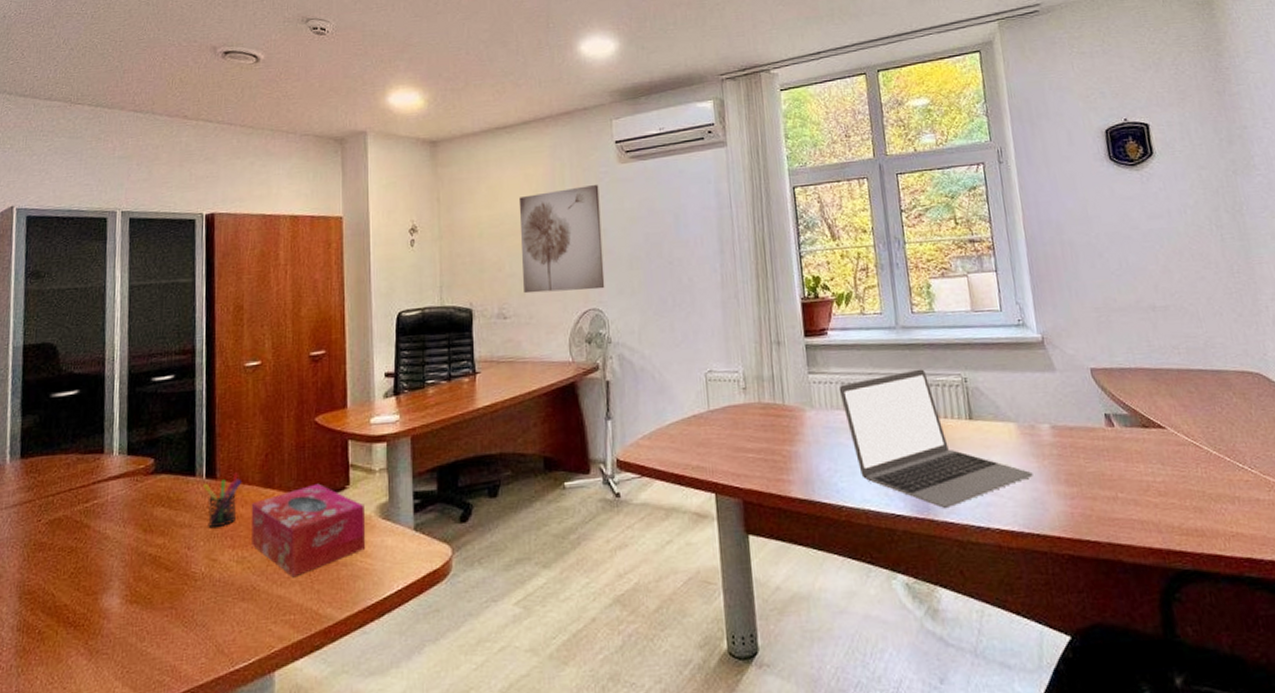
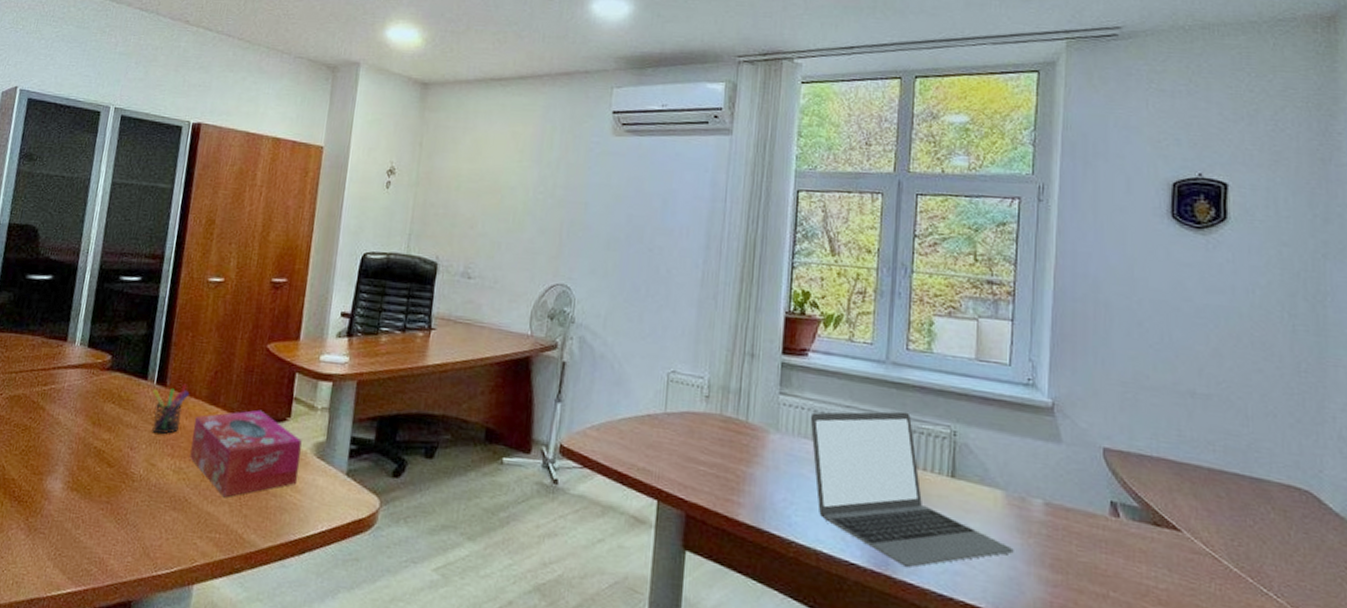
wall art: present [518,185,605,294] -> none [493,153,588,265]

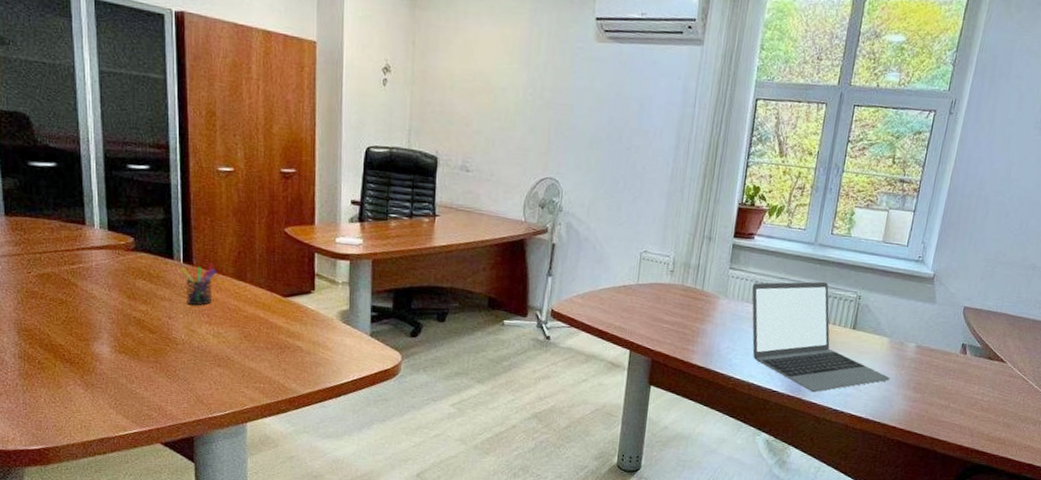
tissue box: present [190,410,302,498] -> none [225,284,328,356]

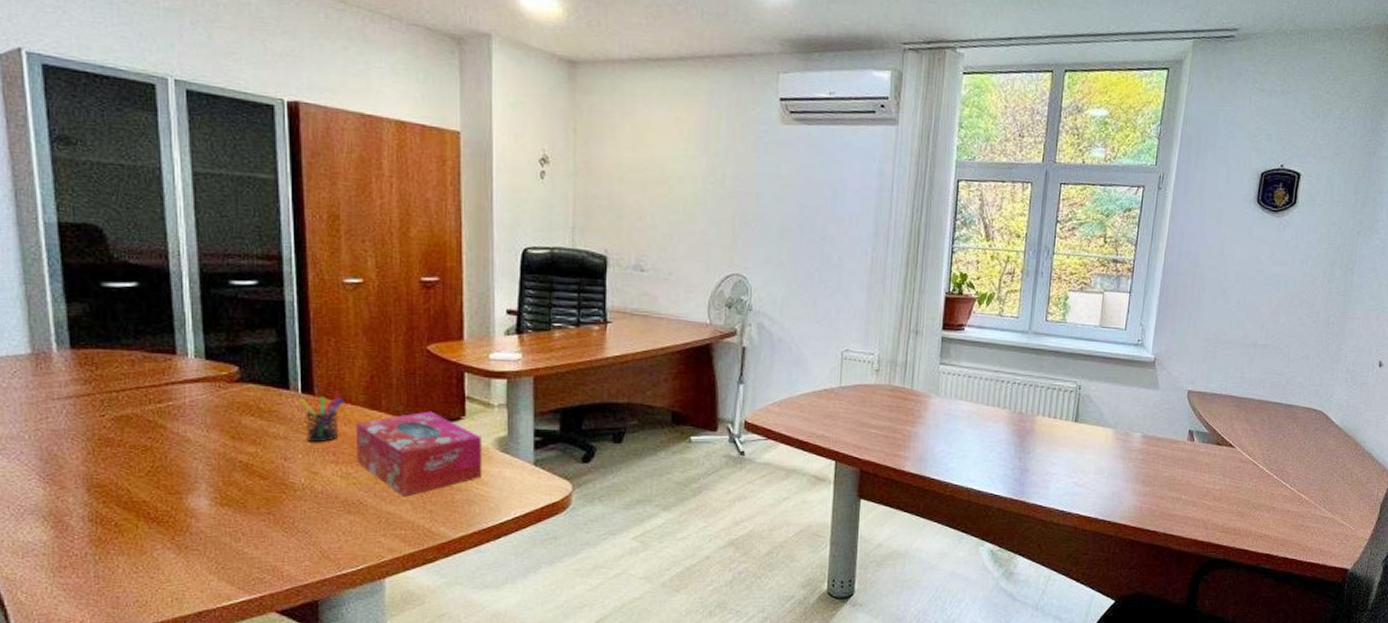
tissue box: none [225,284,328,356] -> present [355,411,483,497]
laptop: present [752,281,890,392] -> none [965,372,1117,493]

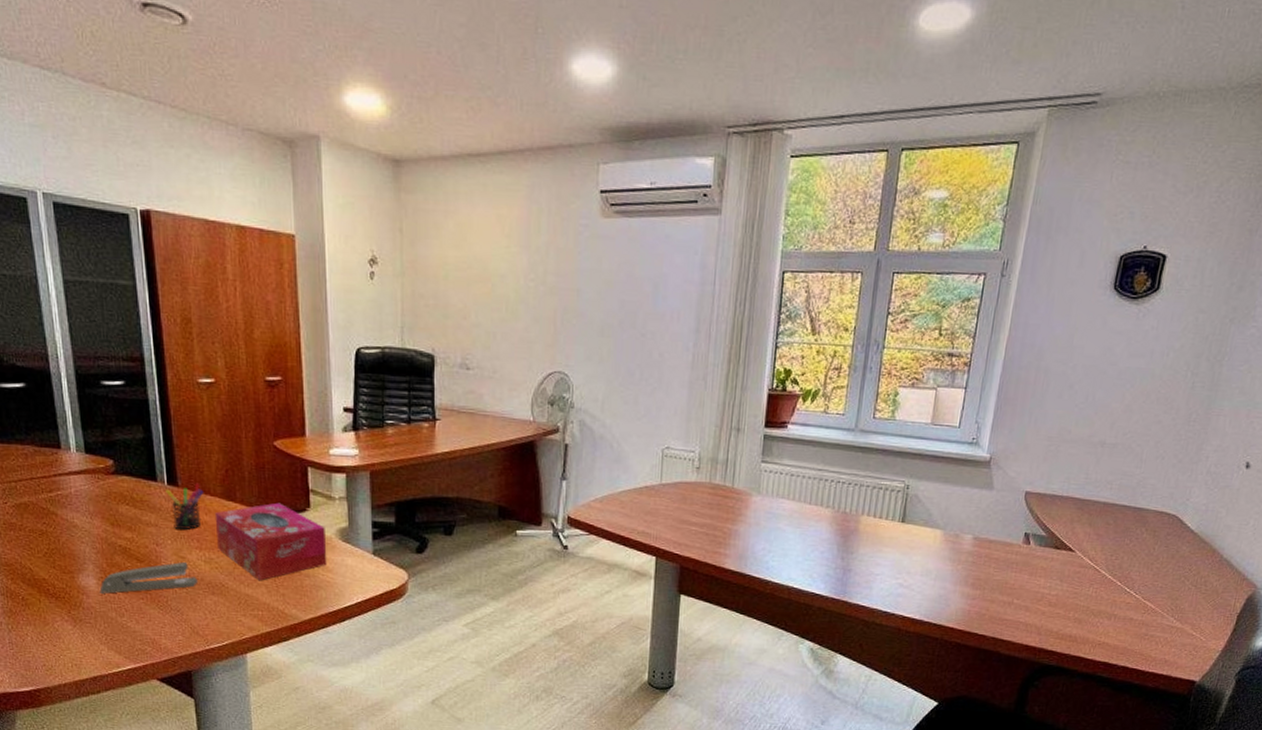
stapler: none [212,479,331,516] -> present [99,562,198,594]

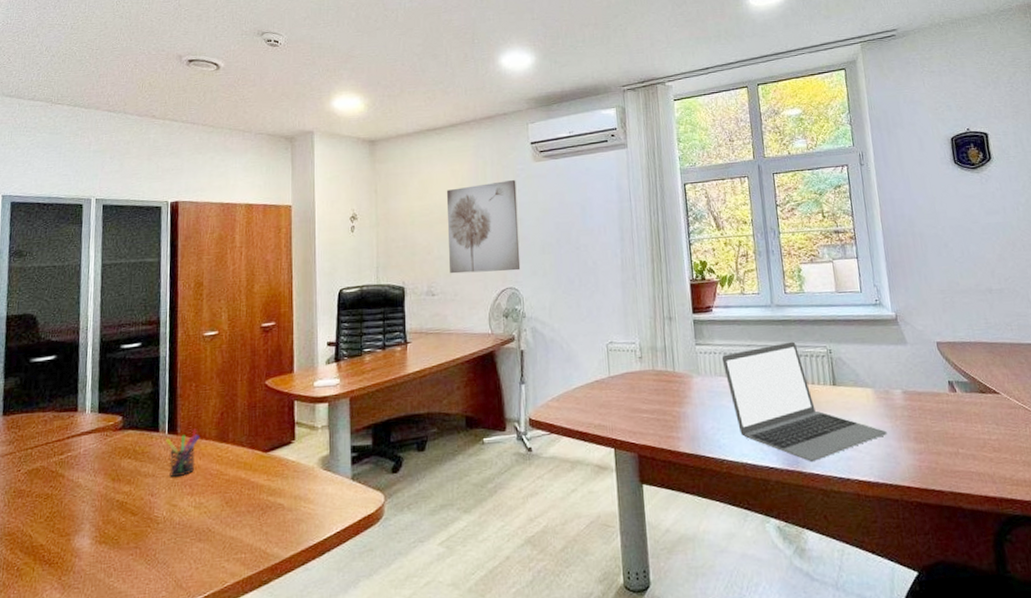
stapler: present [99,562,198,594] -> none [92,510,186,554]
tissue box: present [214,502,327,581] -> none [207,438,309,521]
wall art: none [488,237,577,353] -> present [446,180,521,274]
laptop: none [787,471,945,593] -> present [721,341,887,462]

